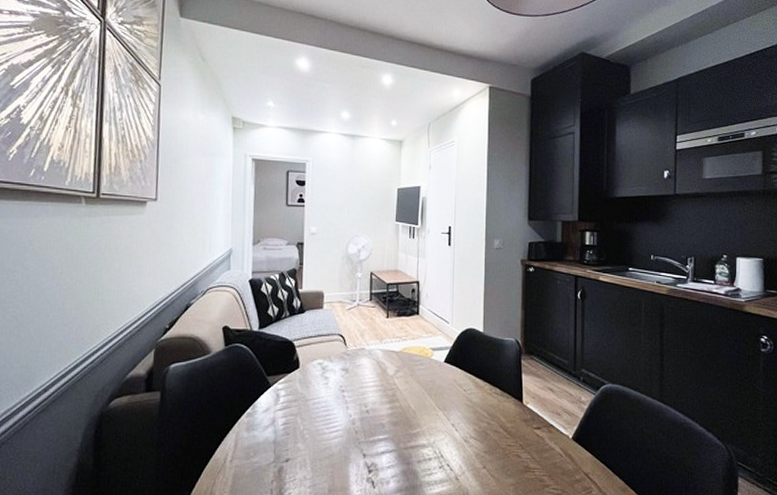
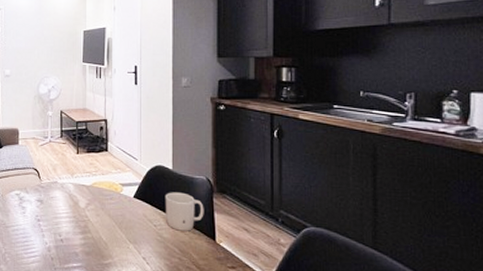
mug: none [475,355,513,394] -> present [165,192,204,231]

